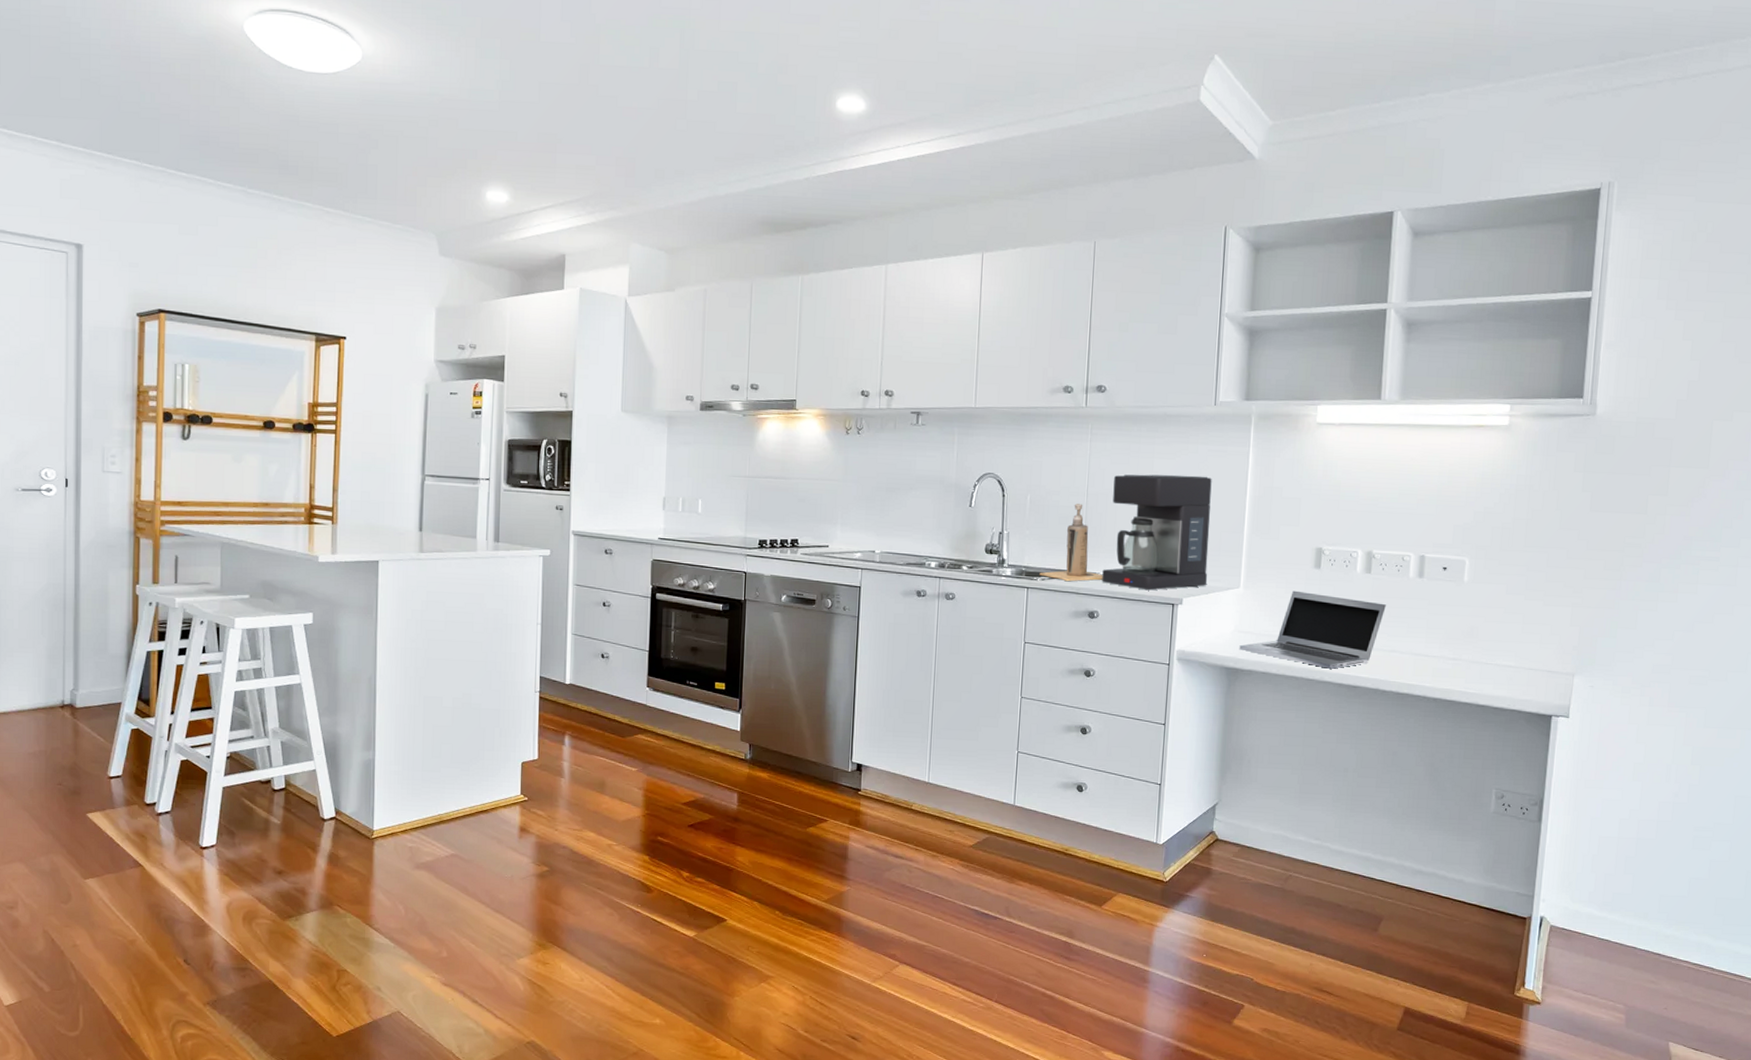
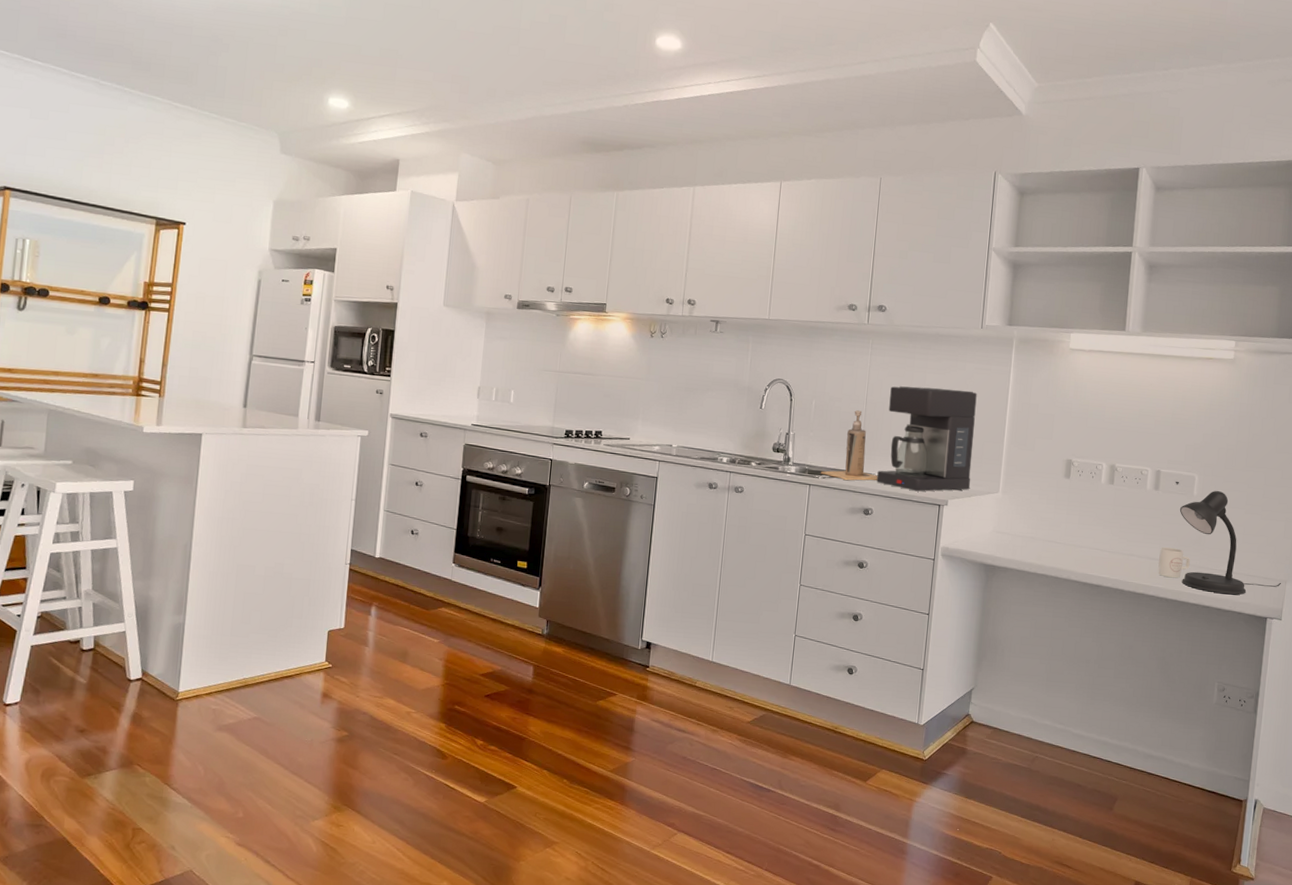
laptop: present [1239,590,1386,669] -> none [997,497,1126,569]
mug: none [1424,641,1461,675] -> present [1158,547,1190,579]
desk lamp: none [1448,575,1568,692] -> present [1179,490,1281,595]

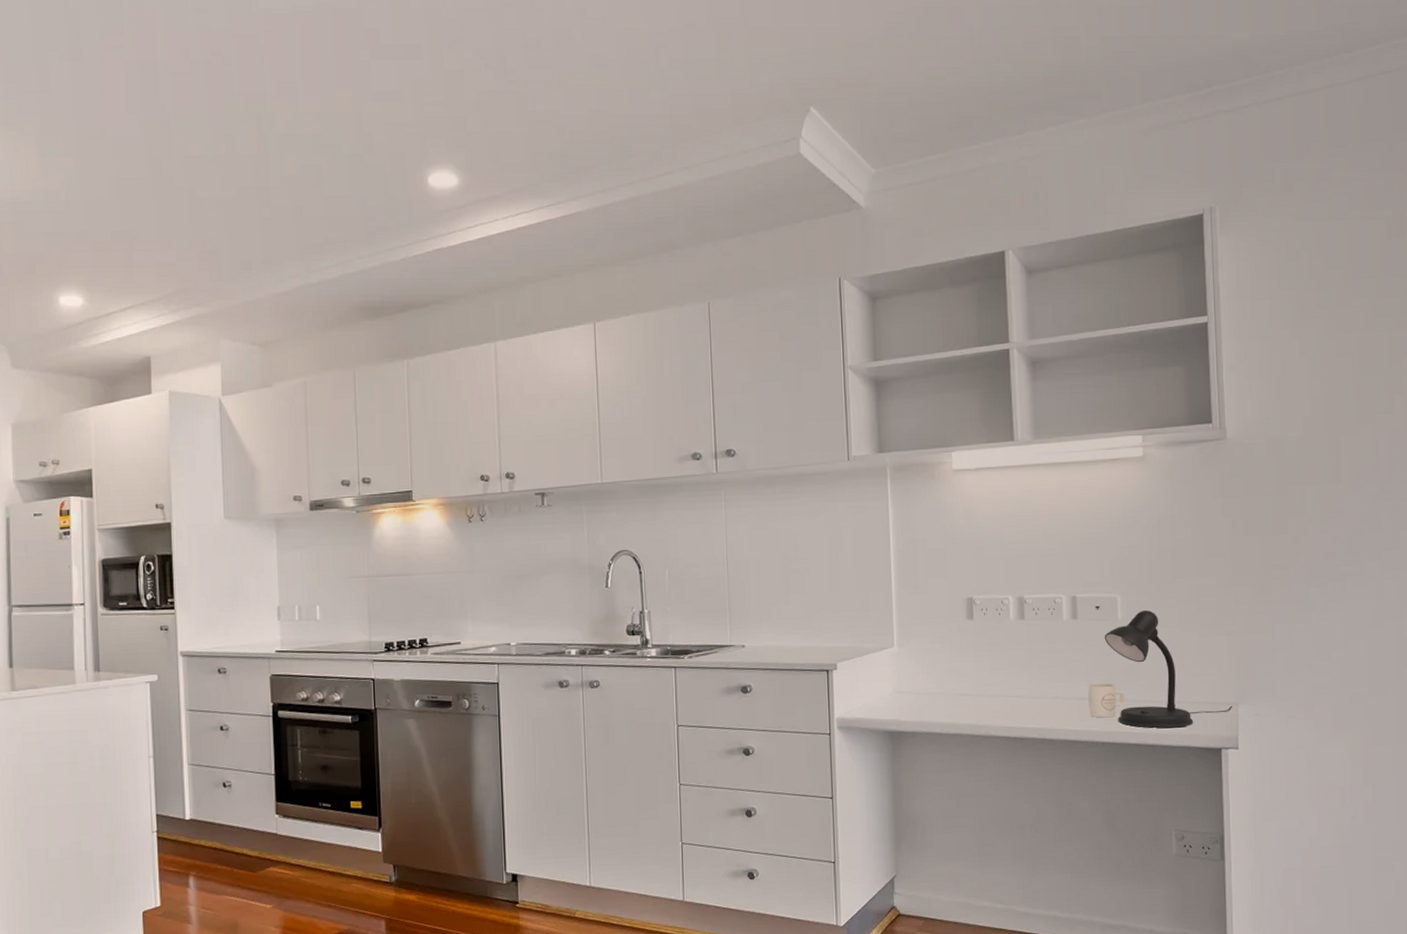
soap dispenser: present [821,410,878,481] -> none [686,574,753,657]
coffee maker: present [876,386,977,492] -> none [751,534,860,659]

